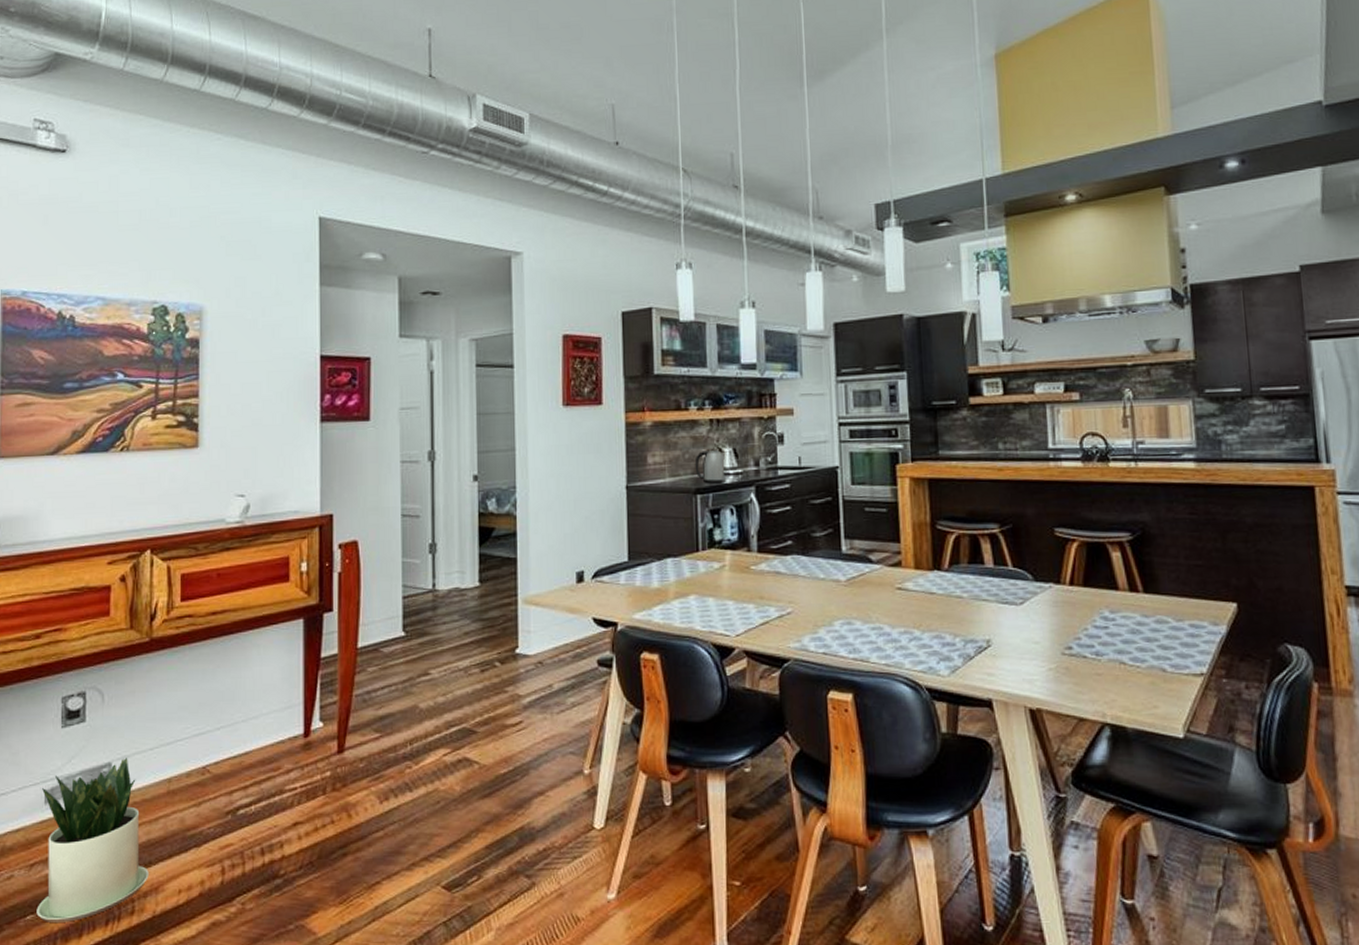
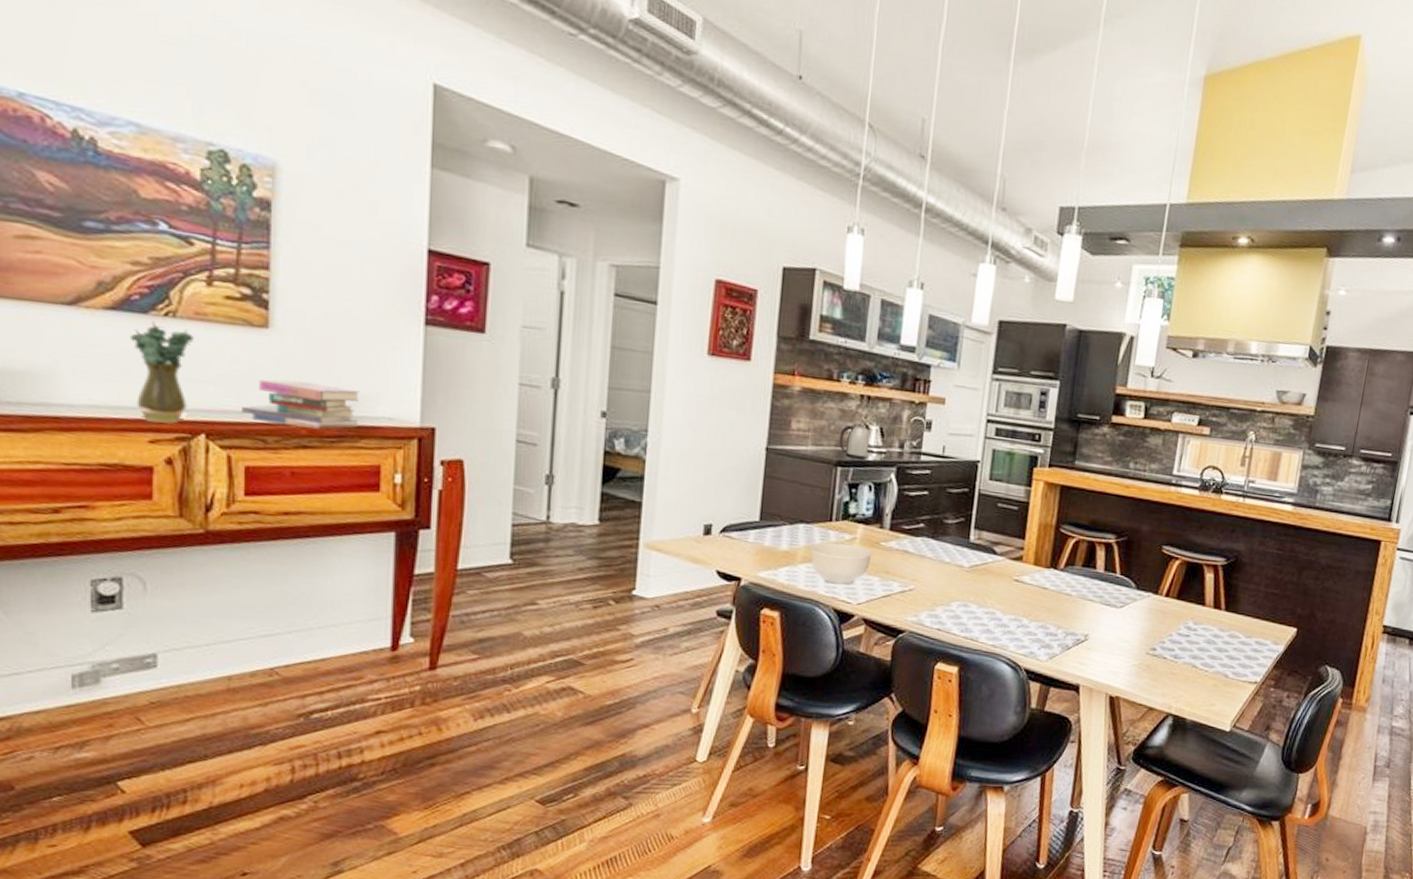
planter: present [36,758,149,922] -> none [65,650,204,806]
vase: none [96,457,142,545] -> present [131,321,194,424]
books: none [178,489,270,532] -> present [242,379,359,430]
bowl: none [681,573,744,617] -> present [810,543,873,585]

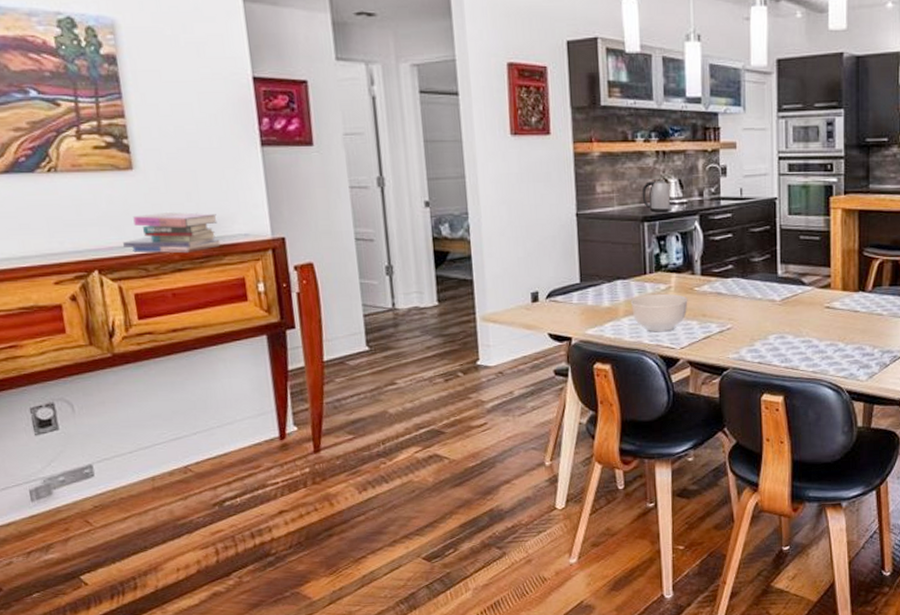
vase: present [131,321,194,424] -> none [24,178,80,266]

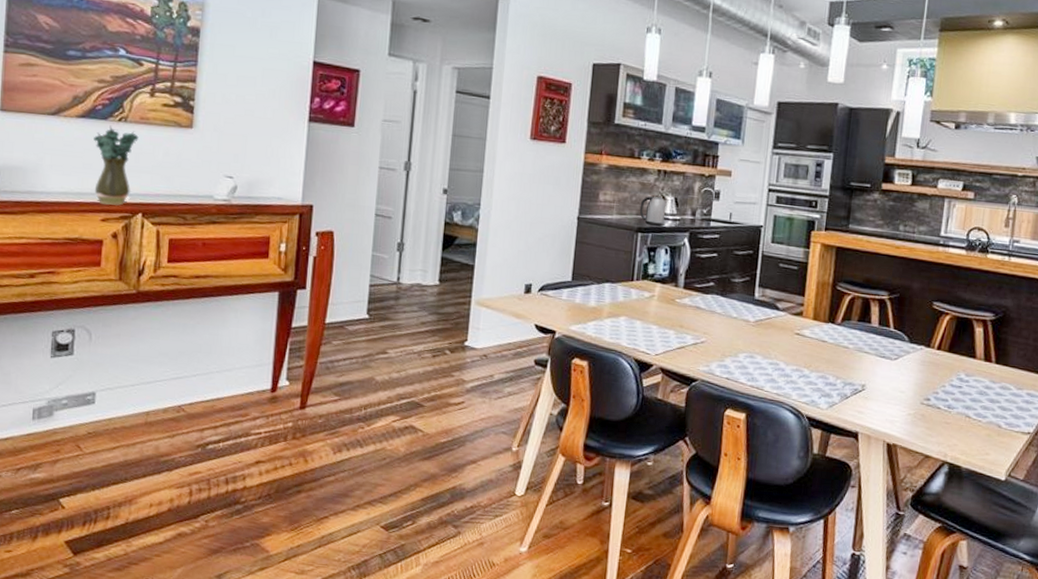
vase: none [24,178,80,266] -> present [94,125,139,206]
books: present [123,212,221,254] -> none [169,169,257,209]
bowl: present [630,293,688,333] -> none [614,300,669,338]

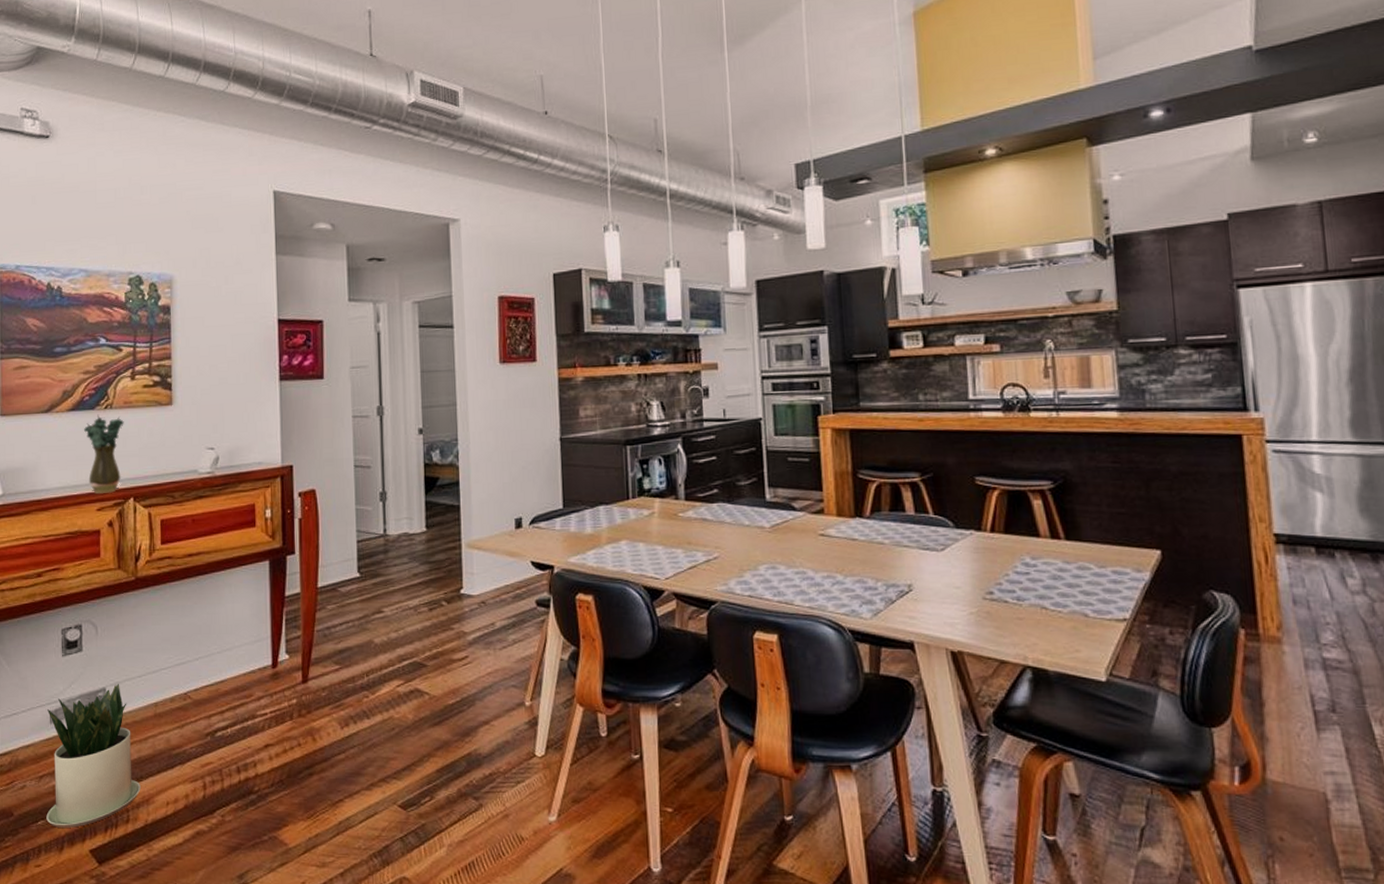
planter: none [21,390,124,519] -> present [46,684,141,828]
kettle: present [639,196,667,226] -> none [624,402,653,436]

